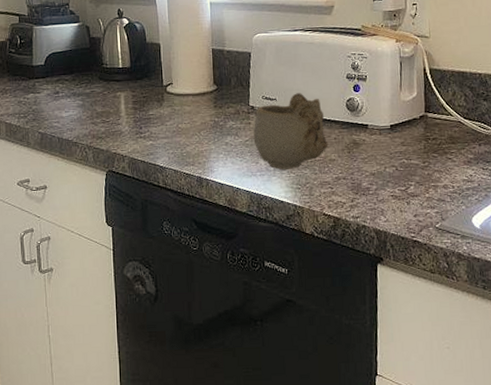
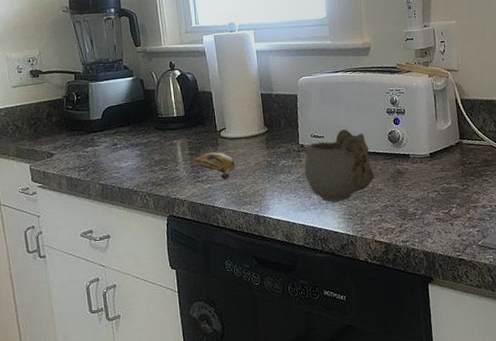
banana: none [136,108,181,138] -> present [192,152,236,180]

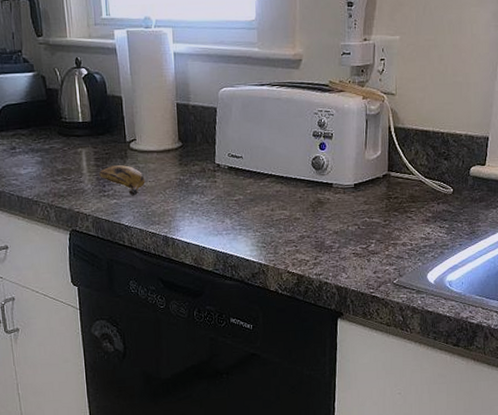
mug: present [304,129,375,202] -> none [219,150,294,228]

